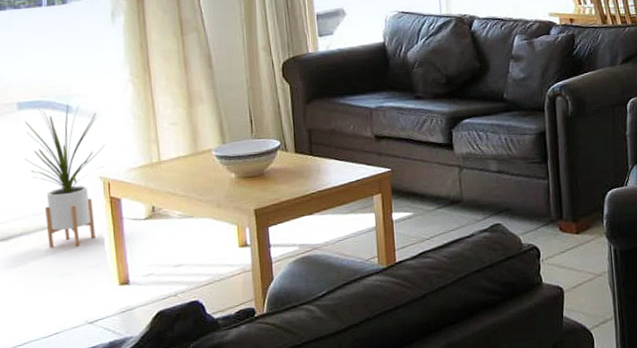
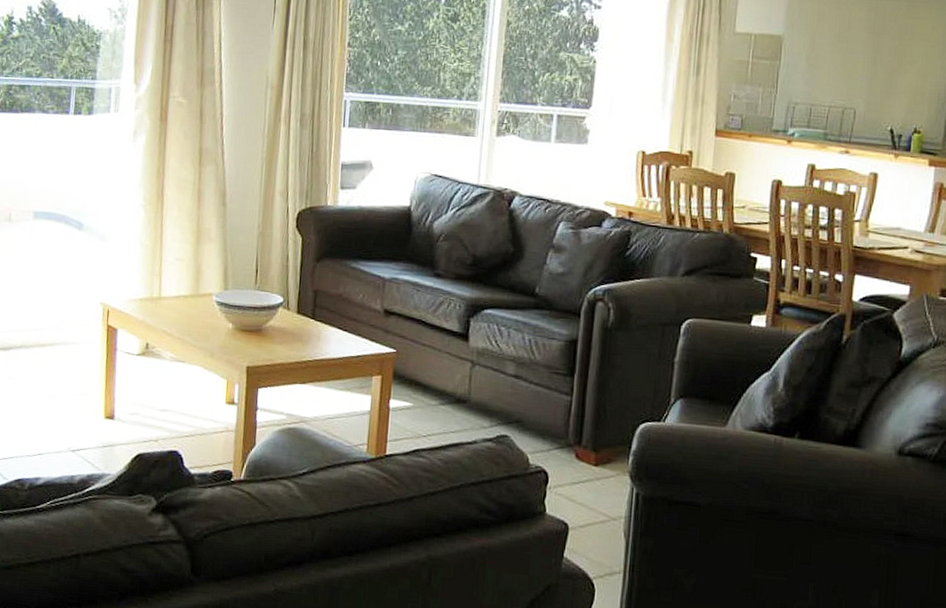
house plant: present [24,104,105,247] -> none [33,221,110,370]

